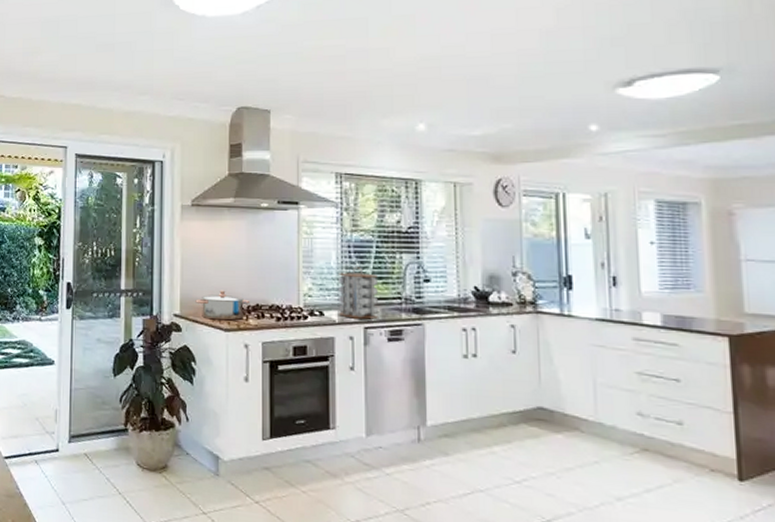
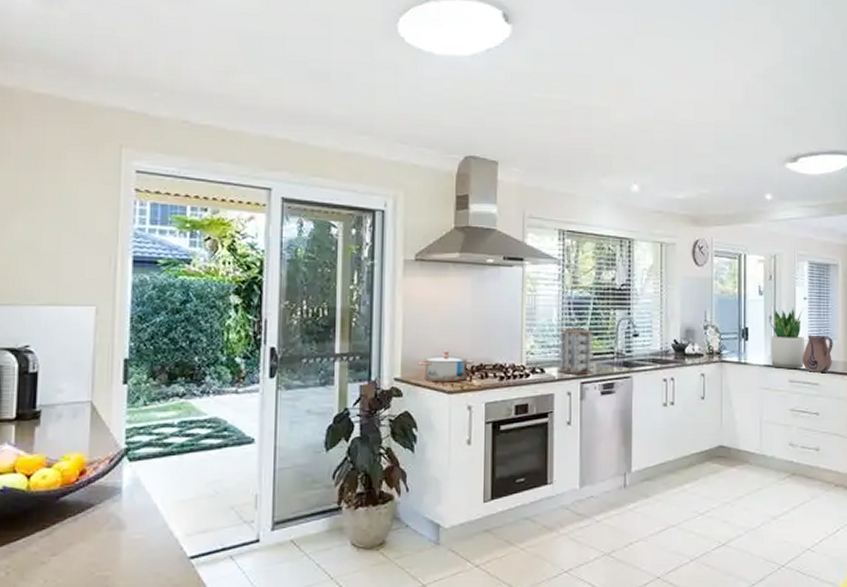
planter: none [600,253,655,325] -> present [768,307,804,368]
ceramic pitcher: none [651,285,698,333] -> present [802,334,833,374]

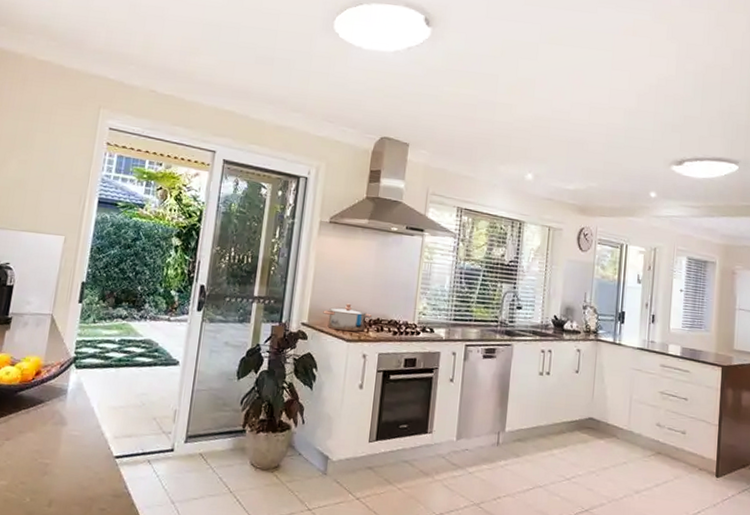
spice rack: present [559,323,595,374] -> none [446,291,481,338]
planter: present [768,307,804,368] -> none [644,297,680,355]
ceramic pitcher: present [802,334,833,374] -> none [674,324,706,362]

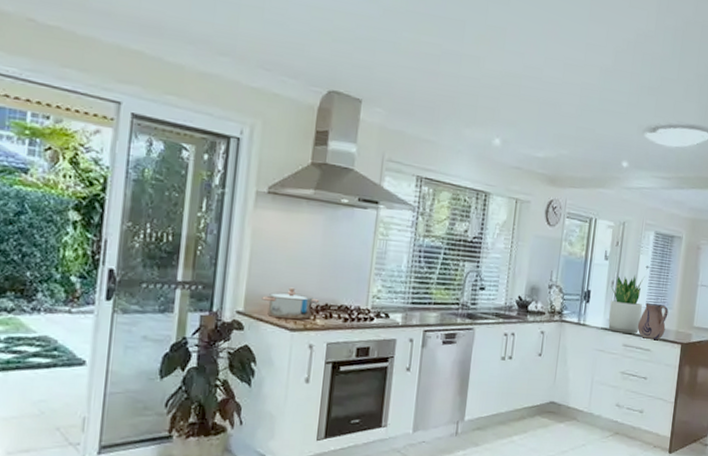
planter: none [644,297,680,355] -> present [608,274,645,334]
ceramic pitcher: none [674,324,706,362] -> present [637,302,669,341]

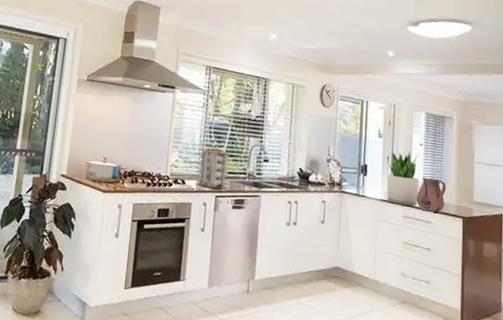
spice rack: none [403,271,441,323] -> present [197,144,230,190]

